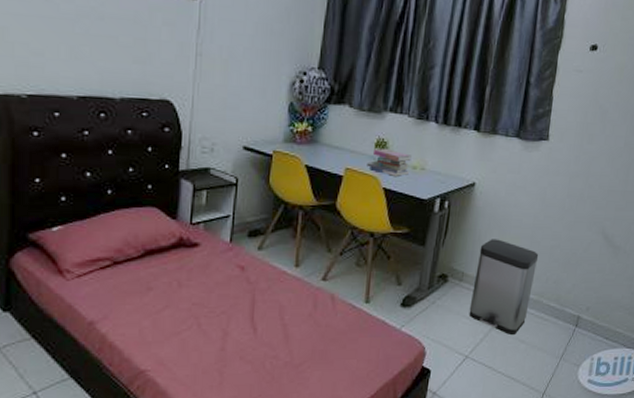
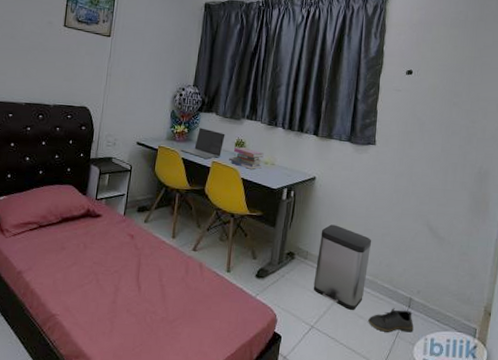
laptop: none [302,125,362,166] -> present [180,127,225,159]
shoe: none [530,329,580,355] -> present [368,308,414,333]

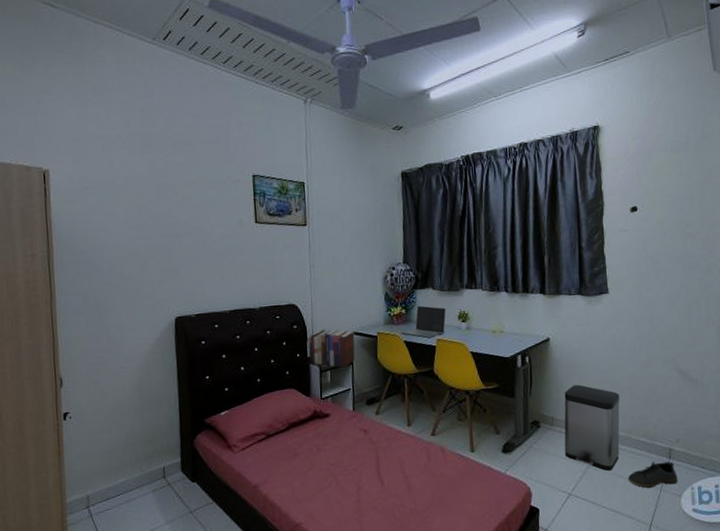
books: none [91,134,138,174] -> present [308,329,355,368]
books: present [229,147,264,170] -> none [454,319,490,342]

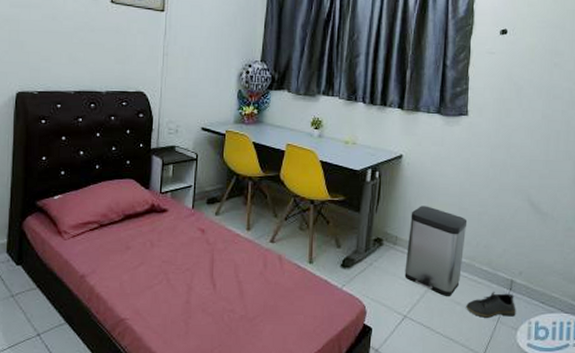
books: present [308,329,355,368] -> none [152,121,202,163]
laptop: present [401,305,446,339] -> none [250,107,300,142]

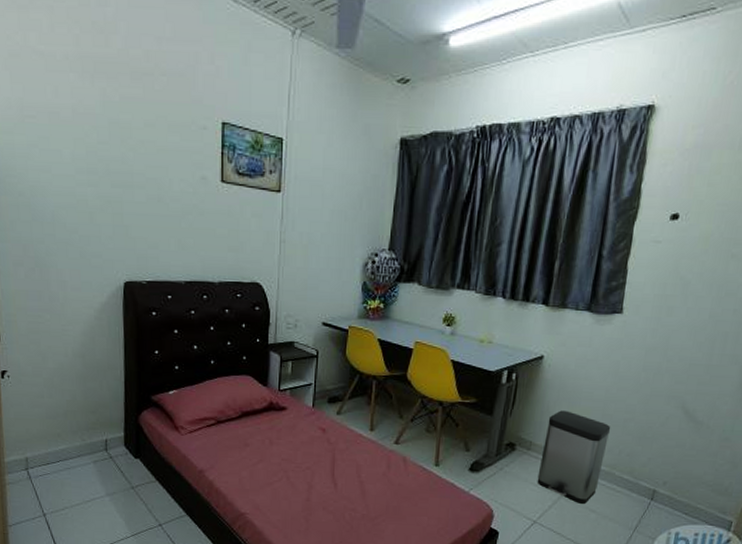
shoe: present [466,292,516,318] -> none [601,501,656,527]

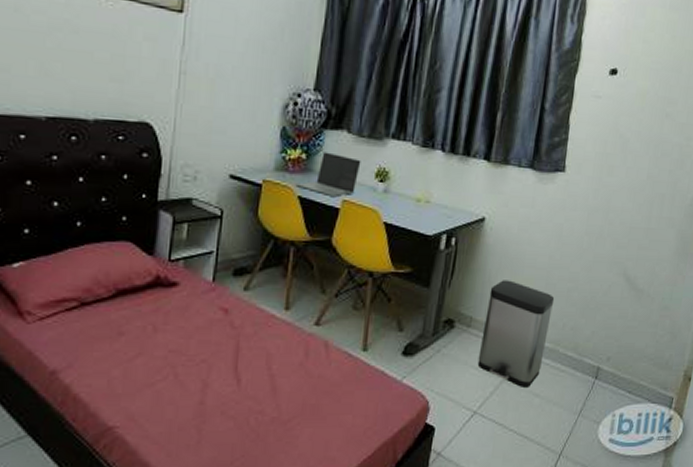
laptop: none [375,301,431,340] -> present [295,152,361,198]

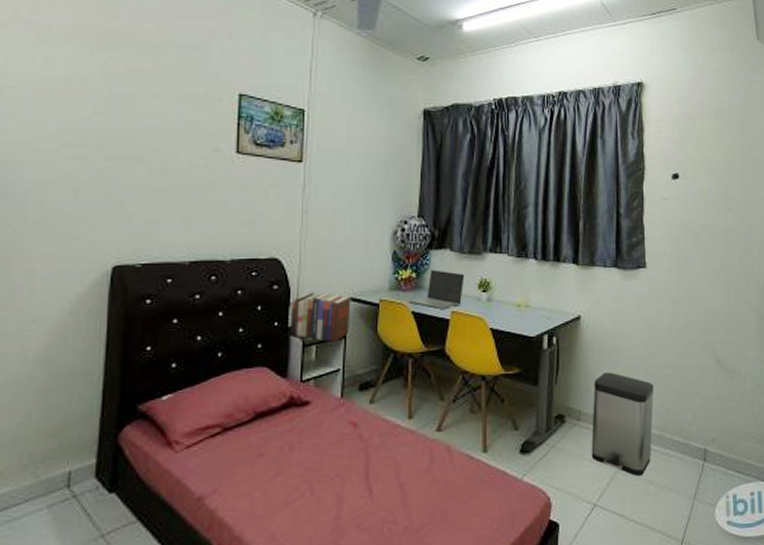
books: none [159,164,231,222] -> present [290,292,351,342]

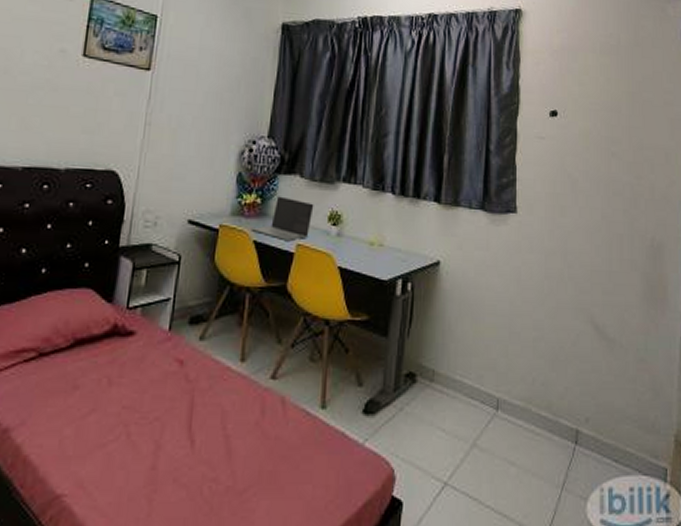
books: present [290,292,351,342] -> none [120,210,189,268]
pedal bin: present [591,372,654,476] -> none [444,328,520,453]

